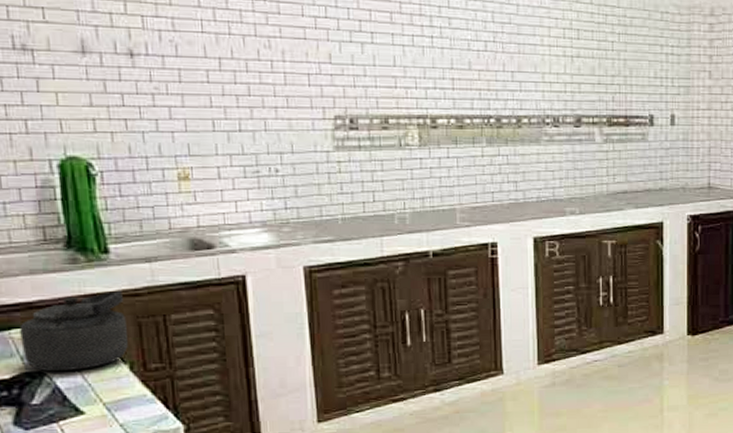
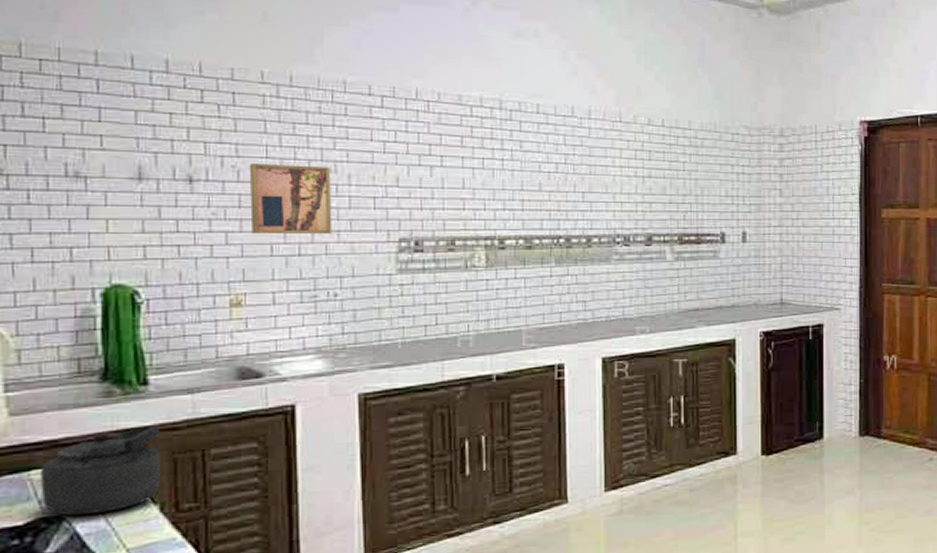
wall art: none [186,37,270,110] -> present [249,162,332,235]

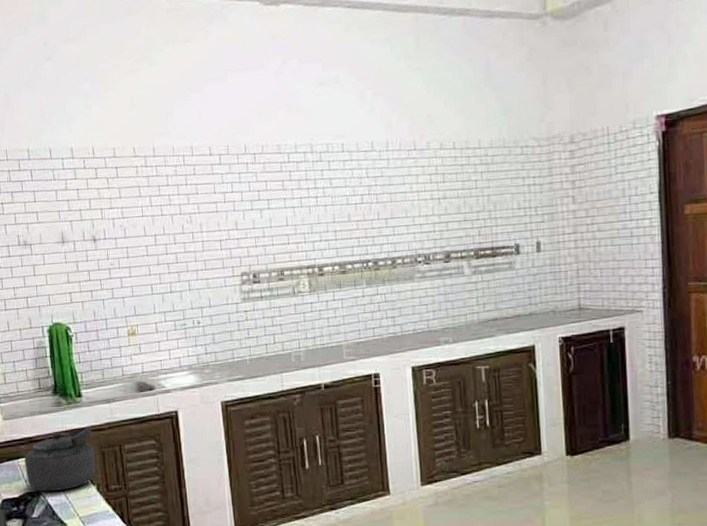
wall art: present [249,162,332,235] -> none [131,219,192,278]

